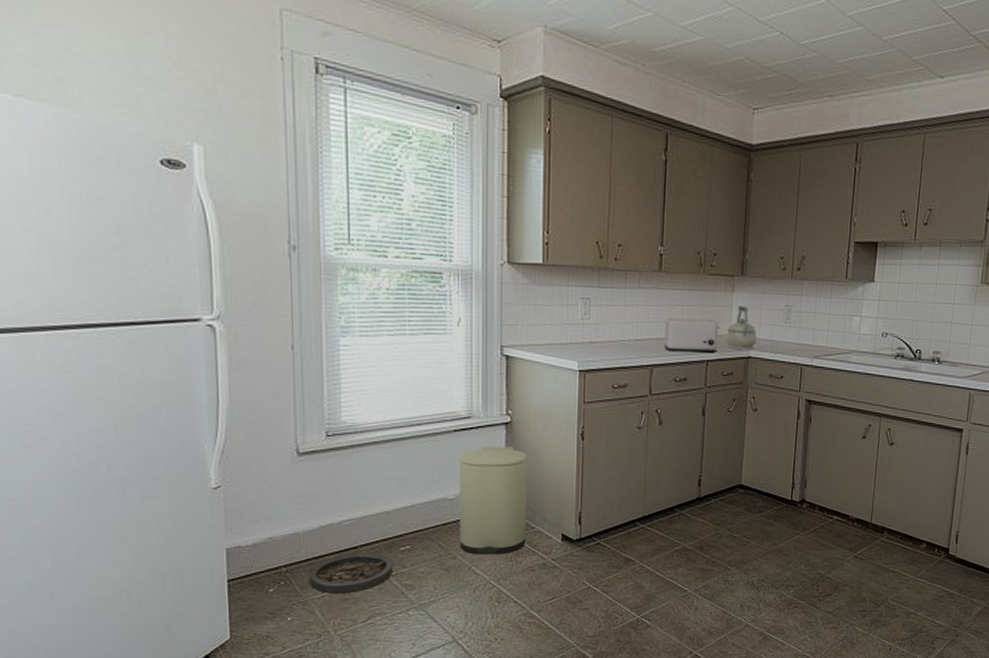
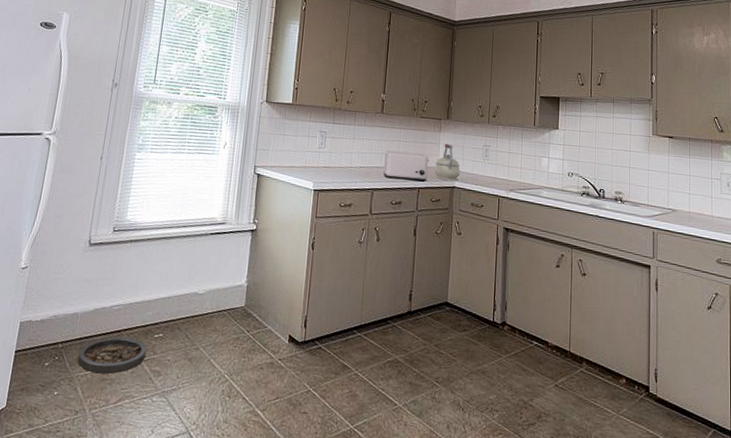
pedal bin: present [459,446,527,555] -> none [203,249,266,350]

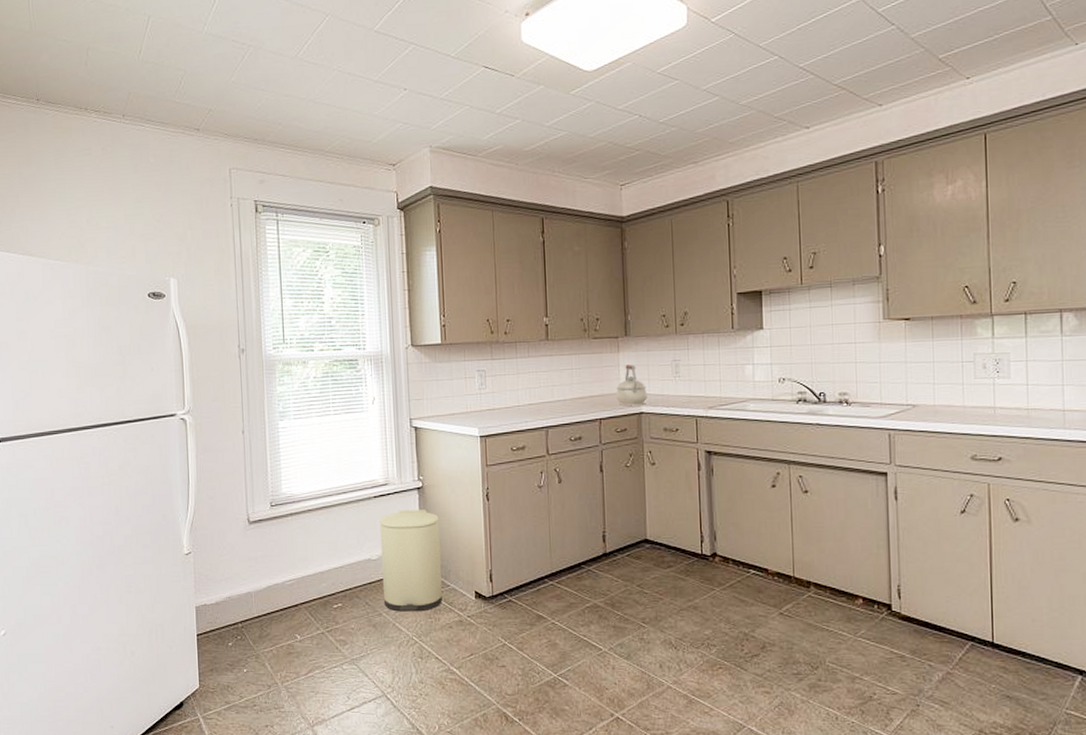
pet bowl: present [78,337,146,374] -> none [260,611,328,648]
pedal bin: none [203,249,266,350] -> present [379,509,442,612]
toaster: present [383,150,430,182] -> none [556,379,610,413]

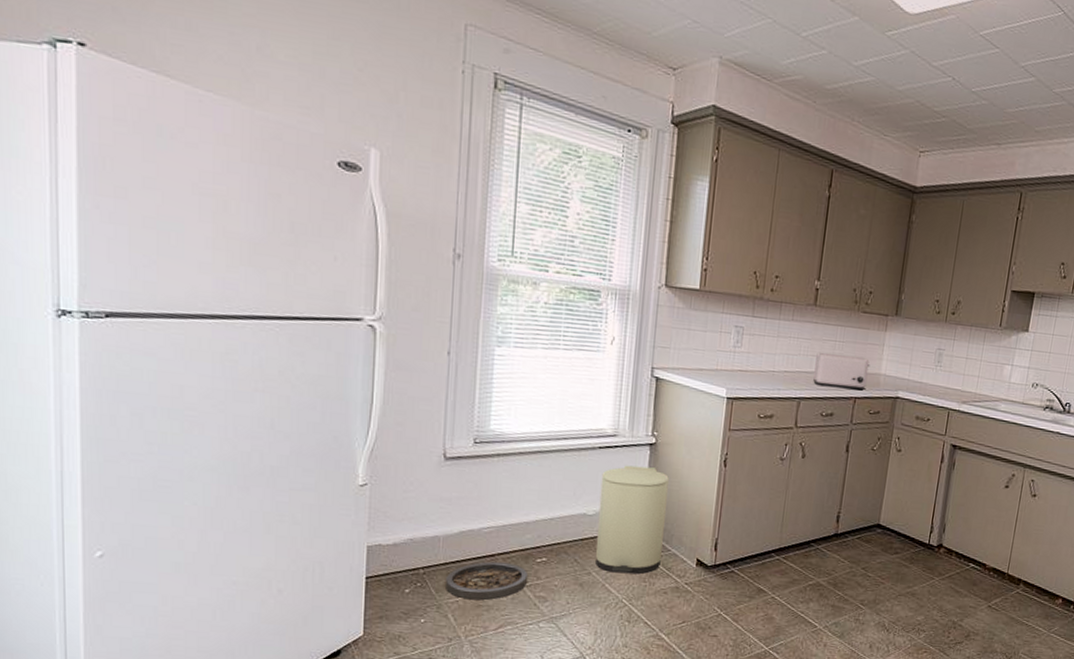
pet bowl: none [260,611,328,648] -> present [446,561,528,600]
toaster: none [556,379,610,413] -> present [813,352,871,391]
kettle: present [615,364,647,407] -> none [874,345,907,391]

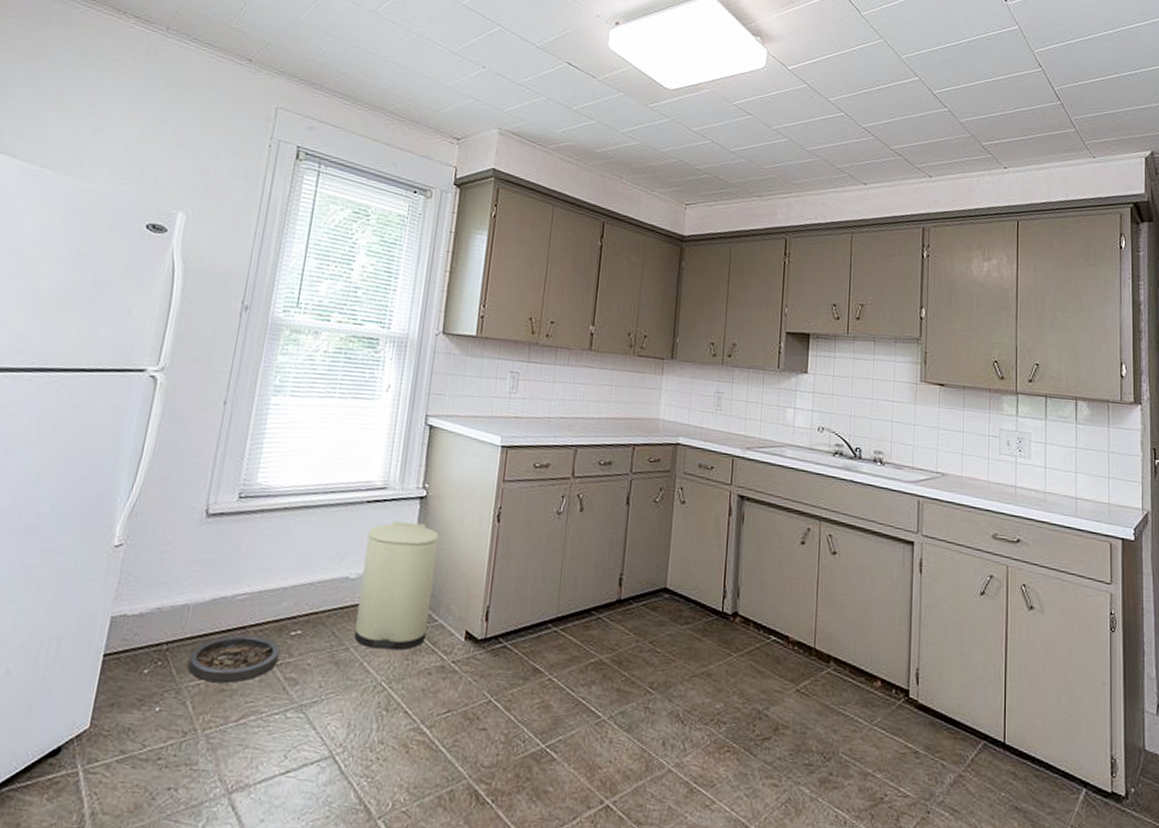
toaster: present [813,352,871,391] -> none [590,397,648,437]

